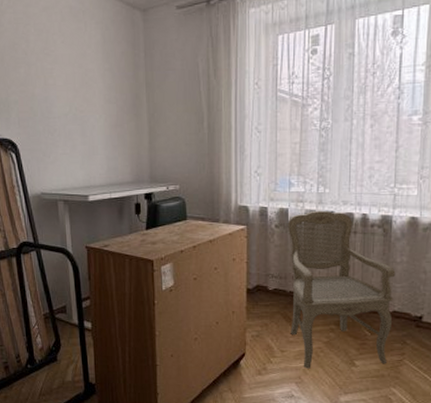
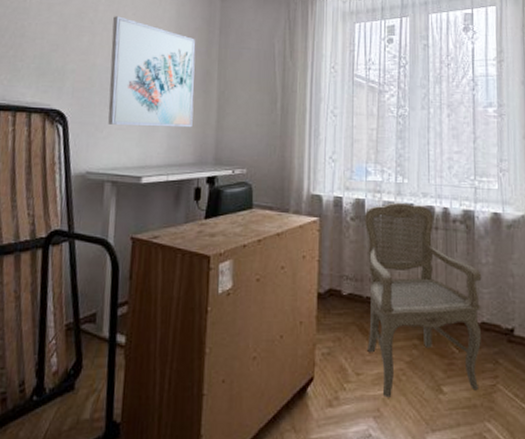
wall art: none [44,45,128,151] -> present [108,16,196,128]

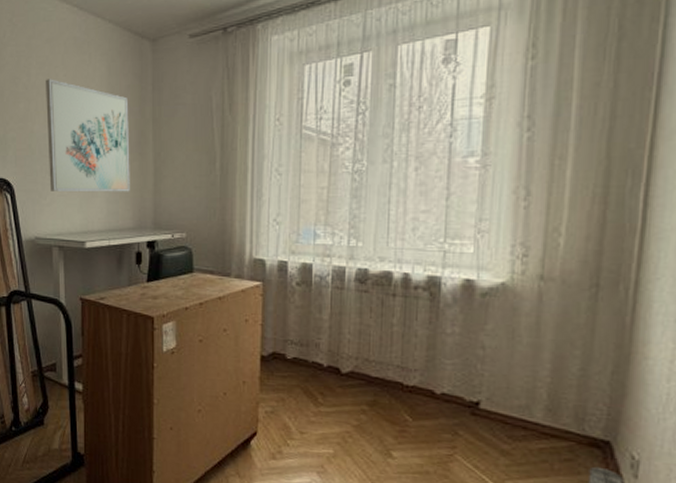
armchair: present [364,202,482,398] -> none [311,267,445,458]

